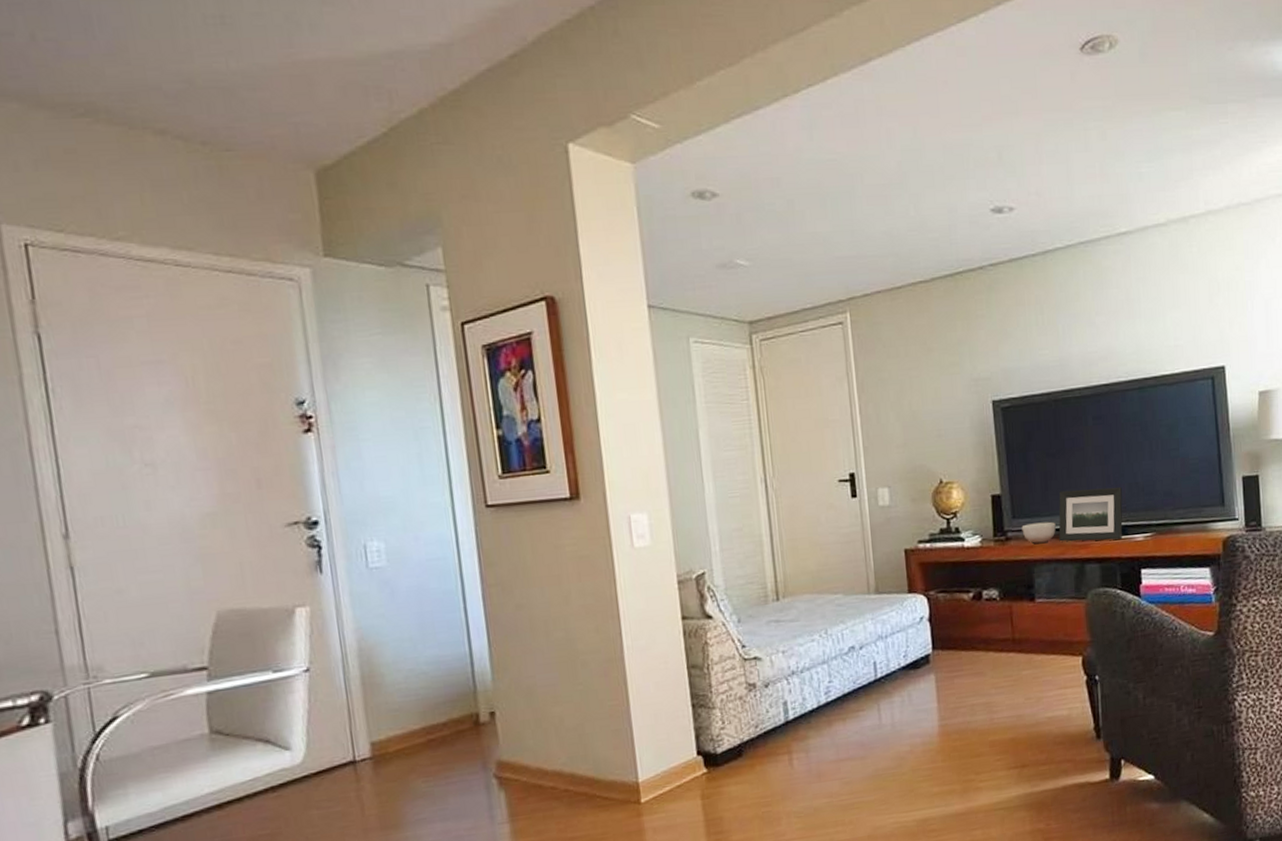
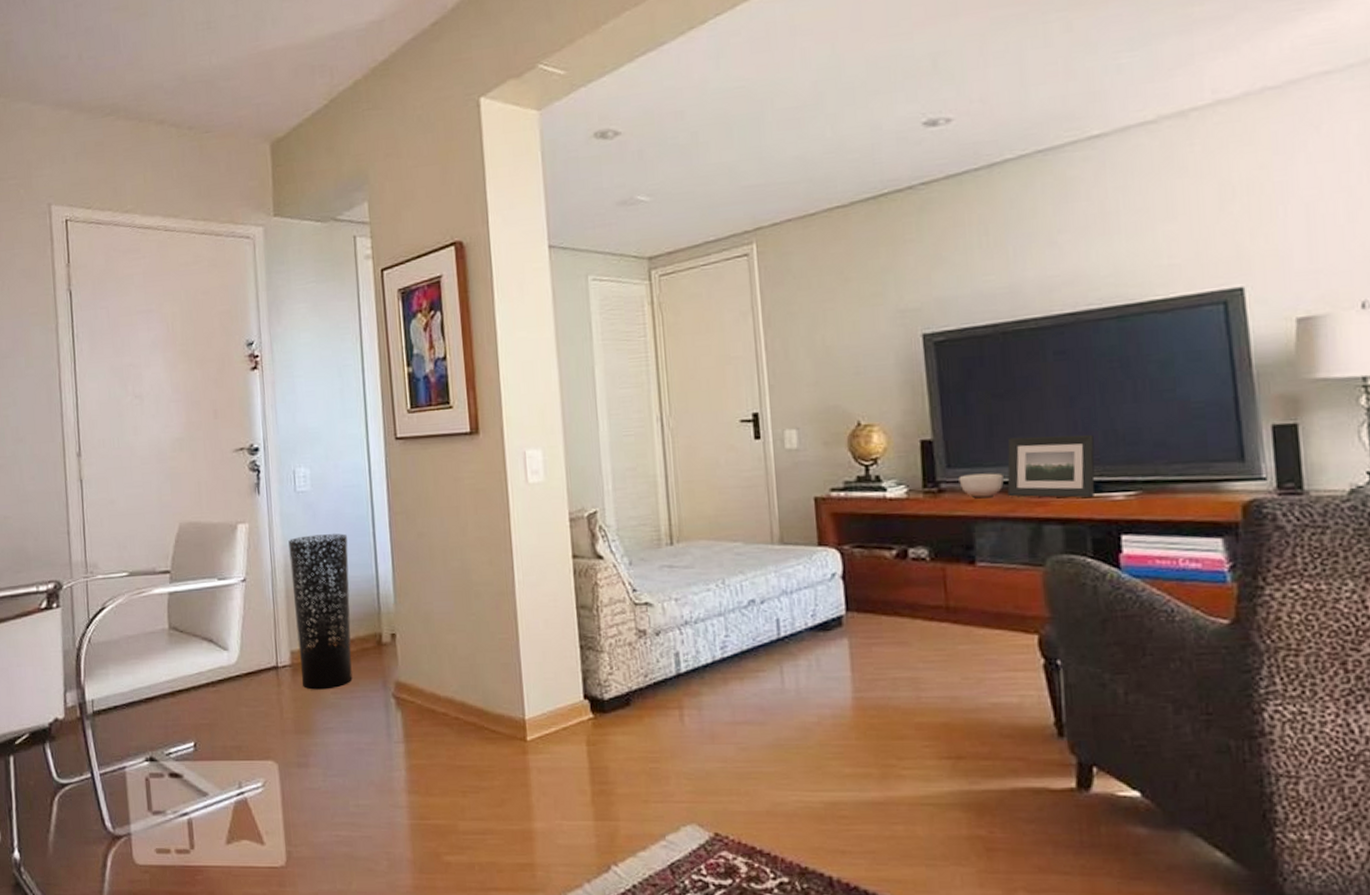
umbrella stand: none [361,611,447,781] -> present [288,533,353,690]

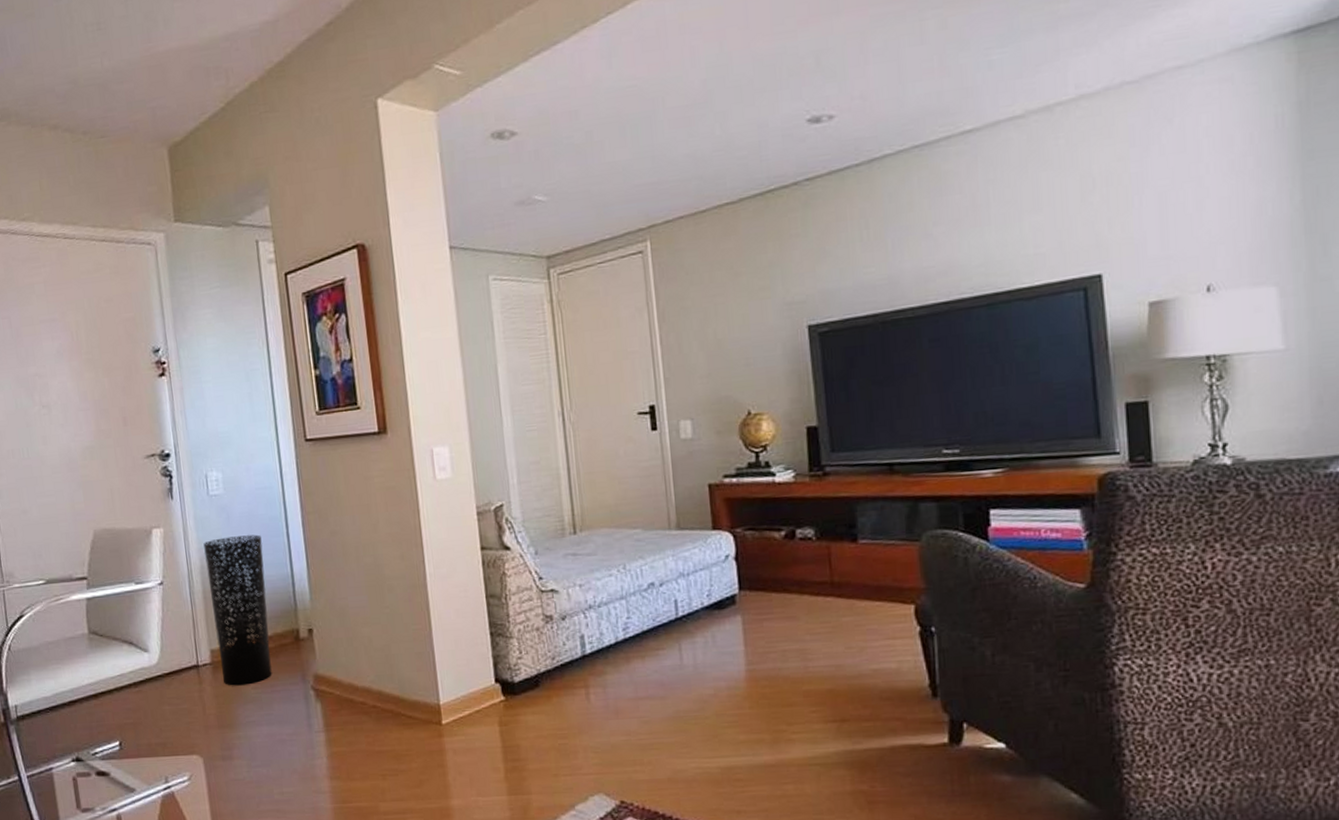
bowl: present [959,473,1004,499] -> none [842,455,883,480]
picture frame: present [1007,434,1095,498] -> none [886,417,967,478]

